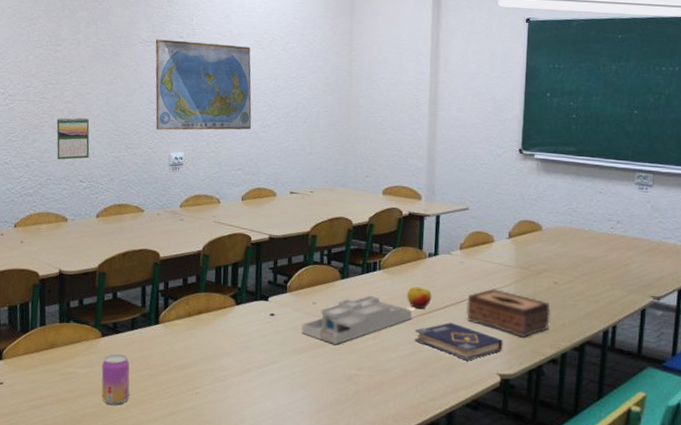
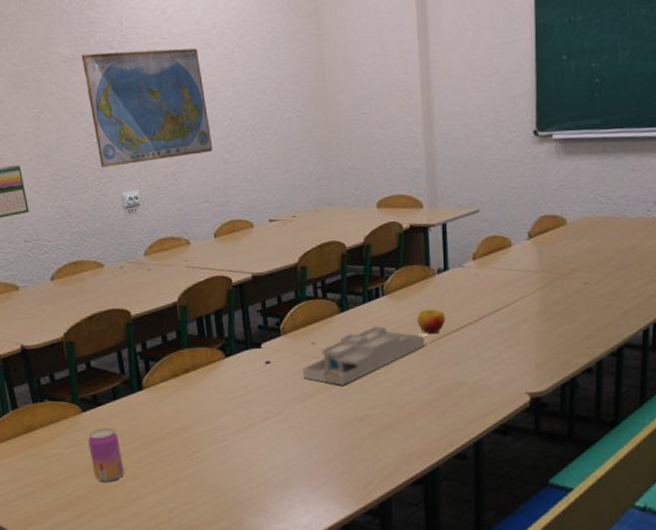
book: present [414,322,503,361] -> none [429,344,531,384]
tissue box: present [466,289,550,338] -> none [486,299,582,350]

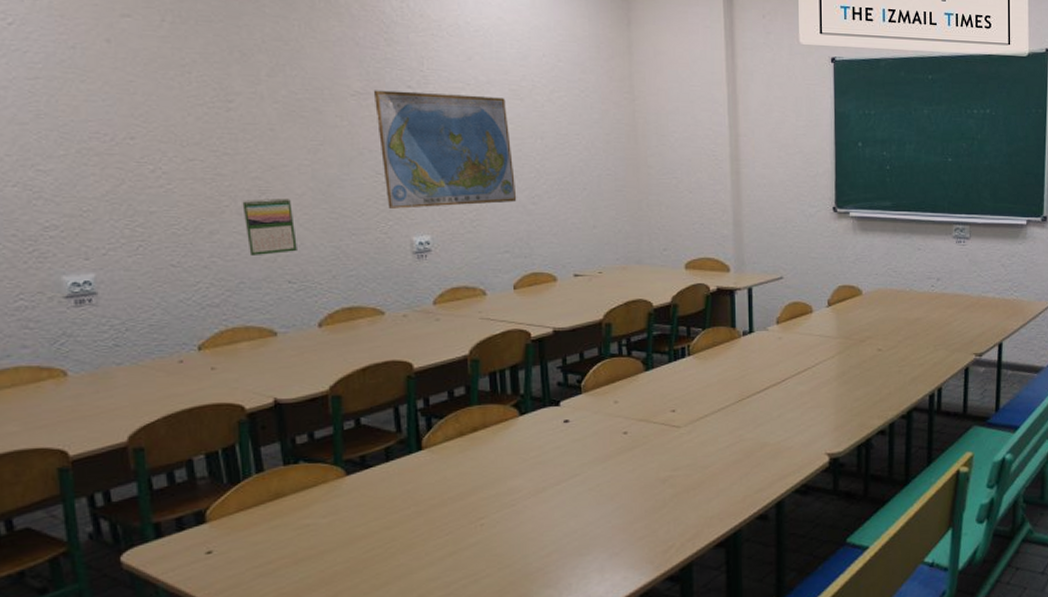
beer can: present [88,428,124,482] -> none [351,493,393,556]
desk organizer: present [302,325,425,386] -> none [604,385,730,446]
apple: present [417,309,446,334] -> none [722,370,750,395]

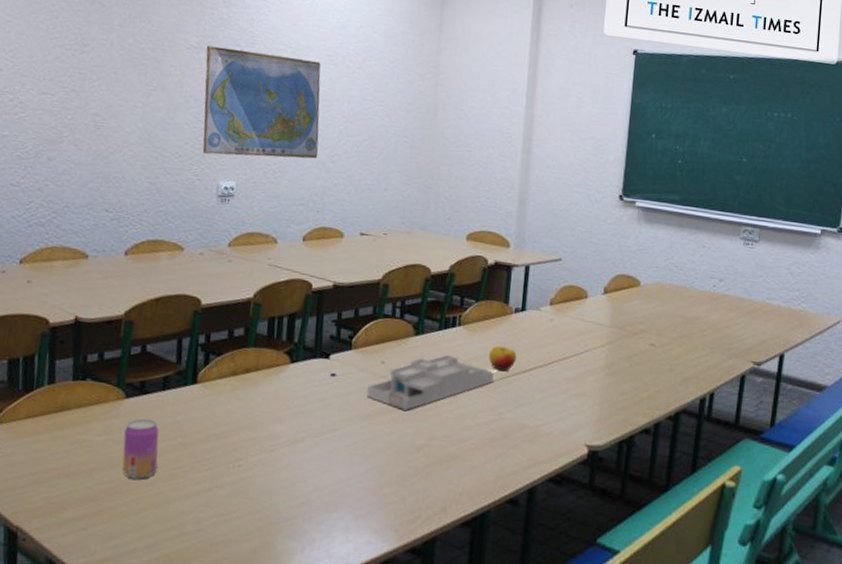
calendar: present [242,197,297,257] -> none [77,132,121,184]
beer can: none [351,493,393,556] -> present [122,418,159,479]
desk organizer: none [604,385,730,446] -> present [366,354,494,410]
apple: none [722,370,750,395] -> present [489,346,517,372]

